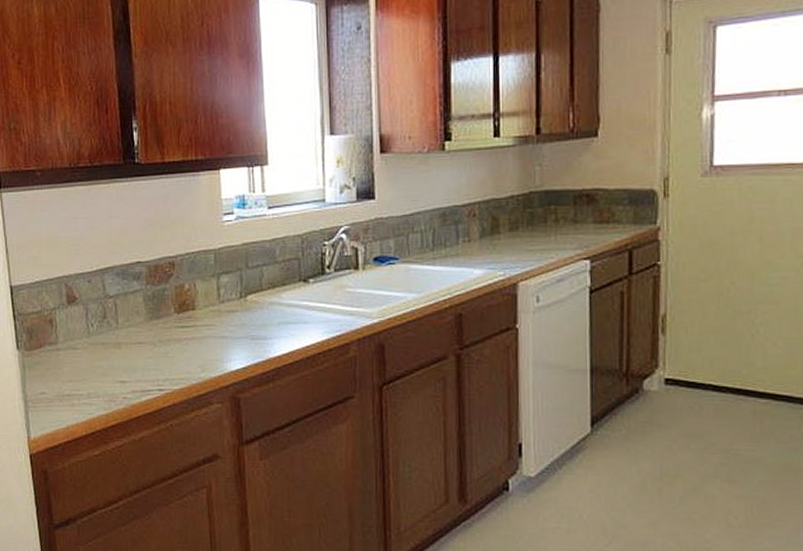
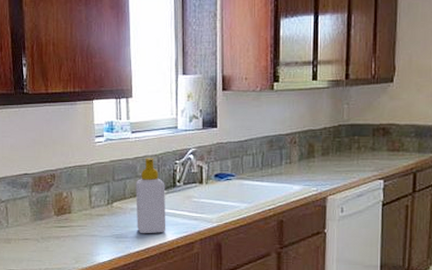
soap bottle: none [274,239,314,334] -> present [136,158,166,234]

